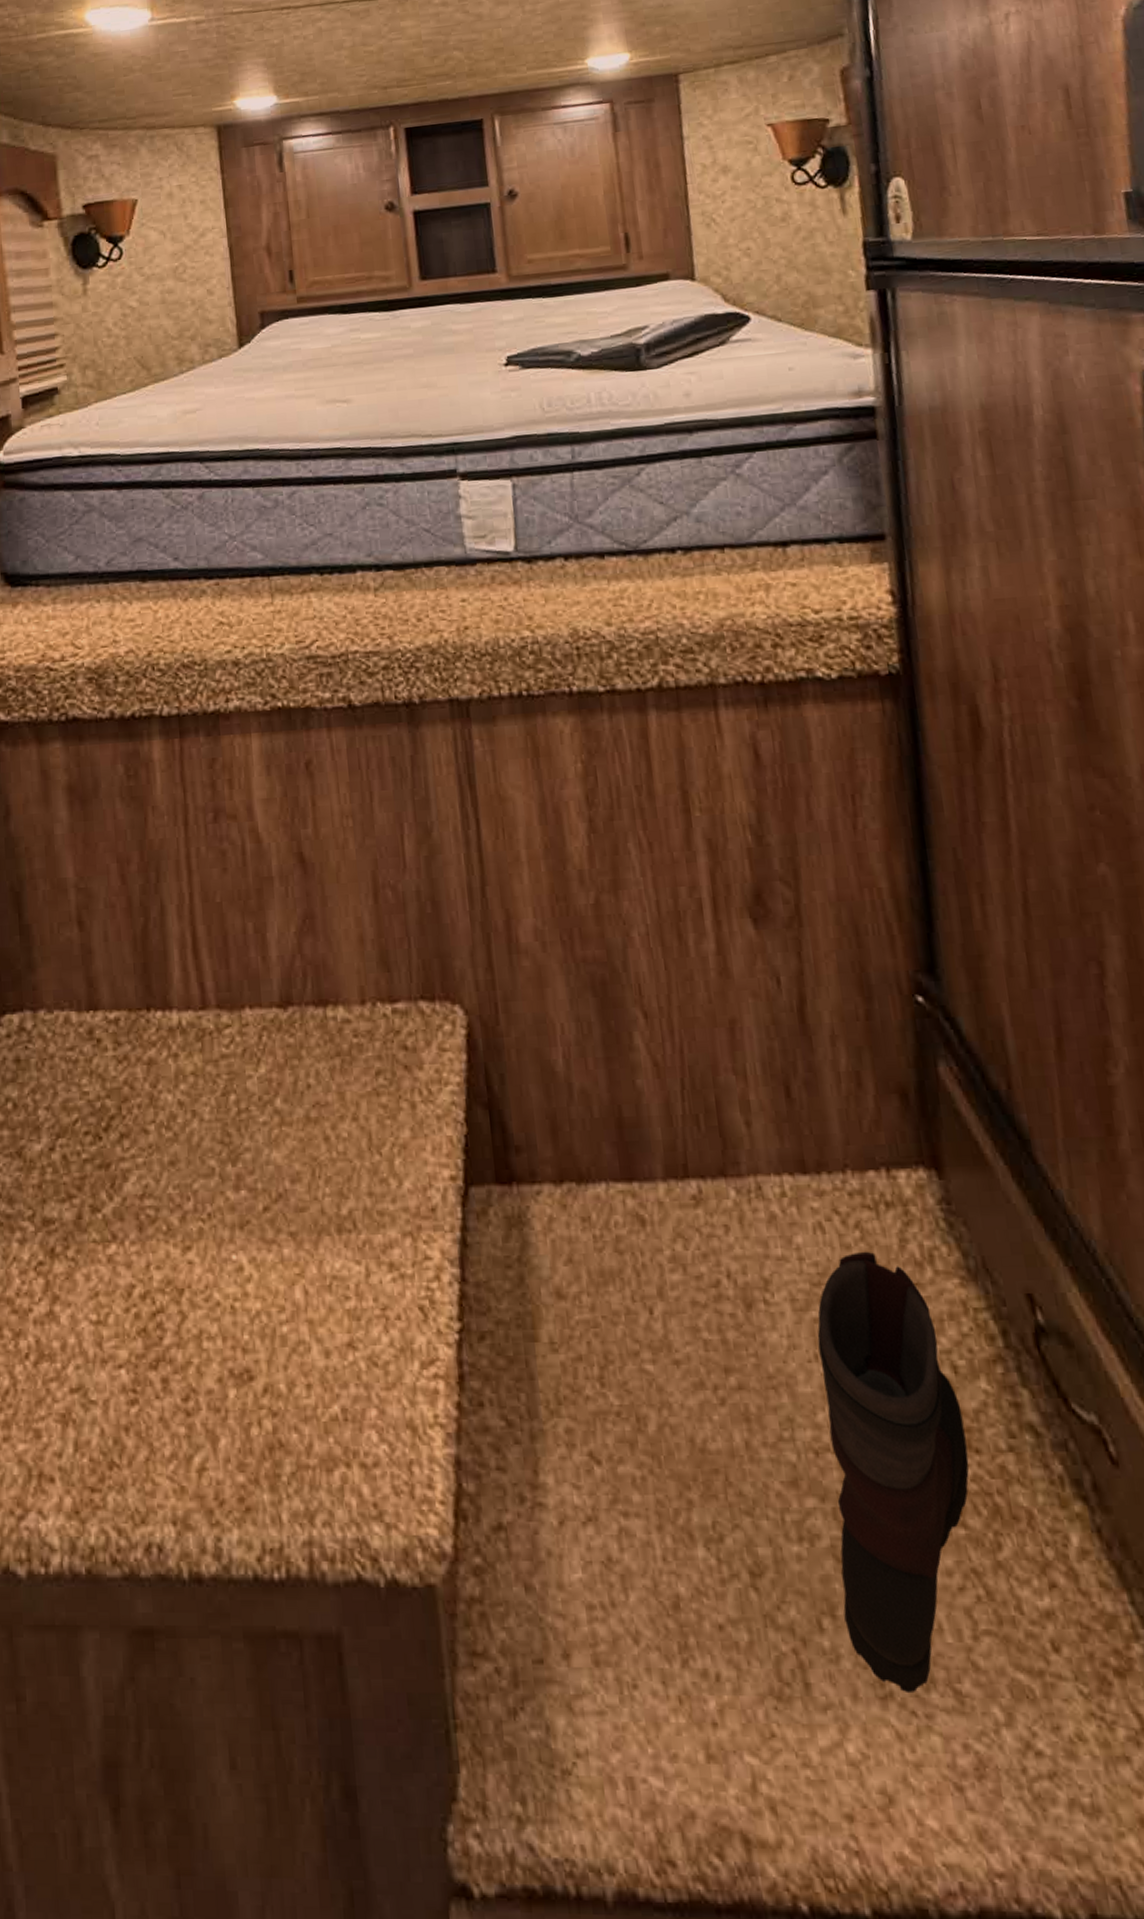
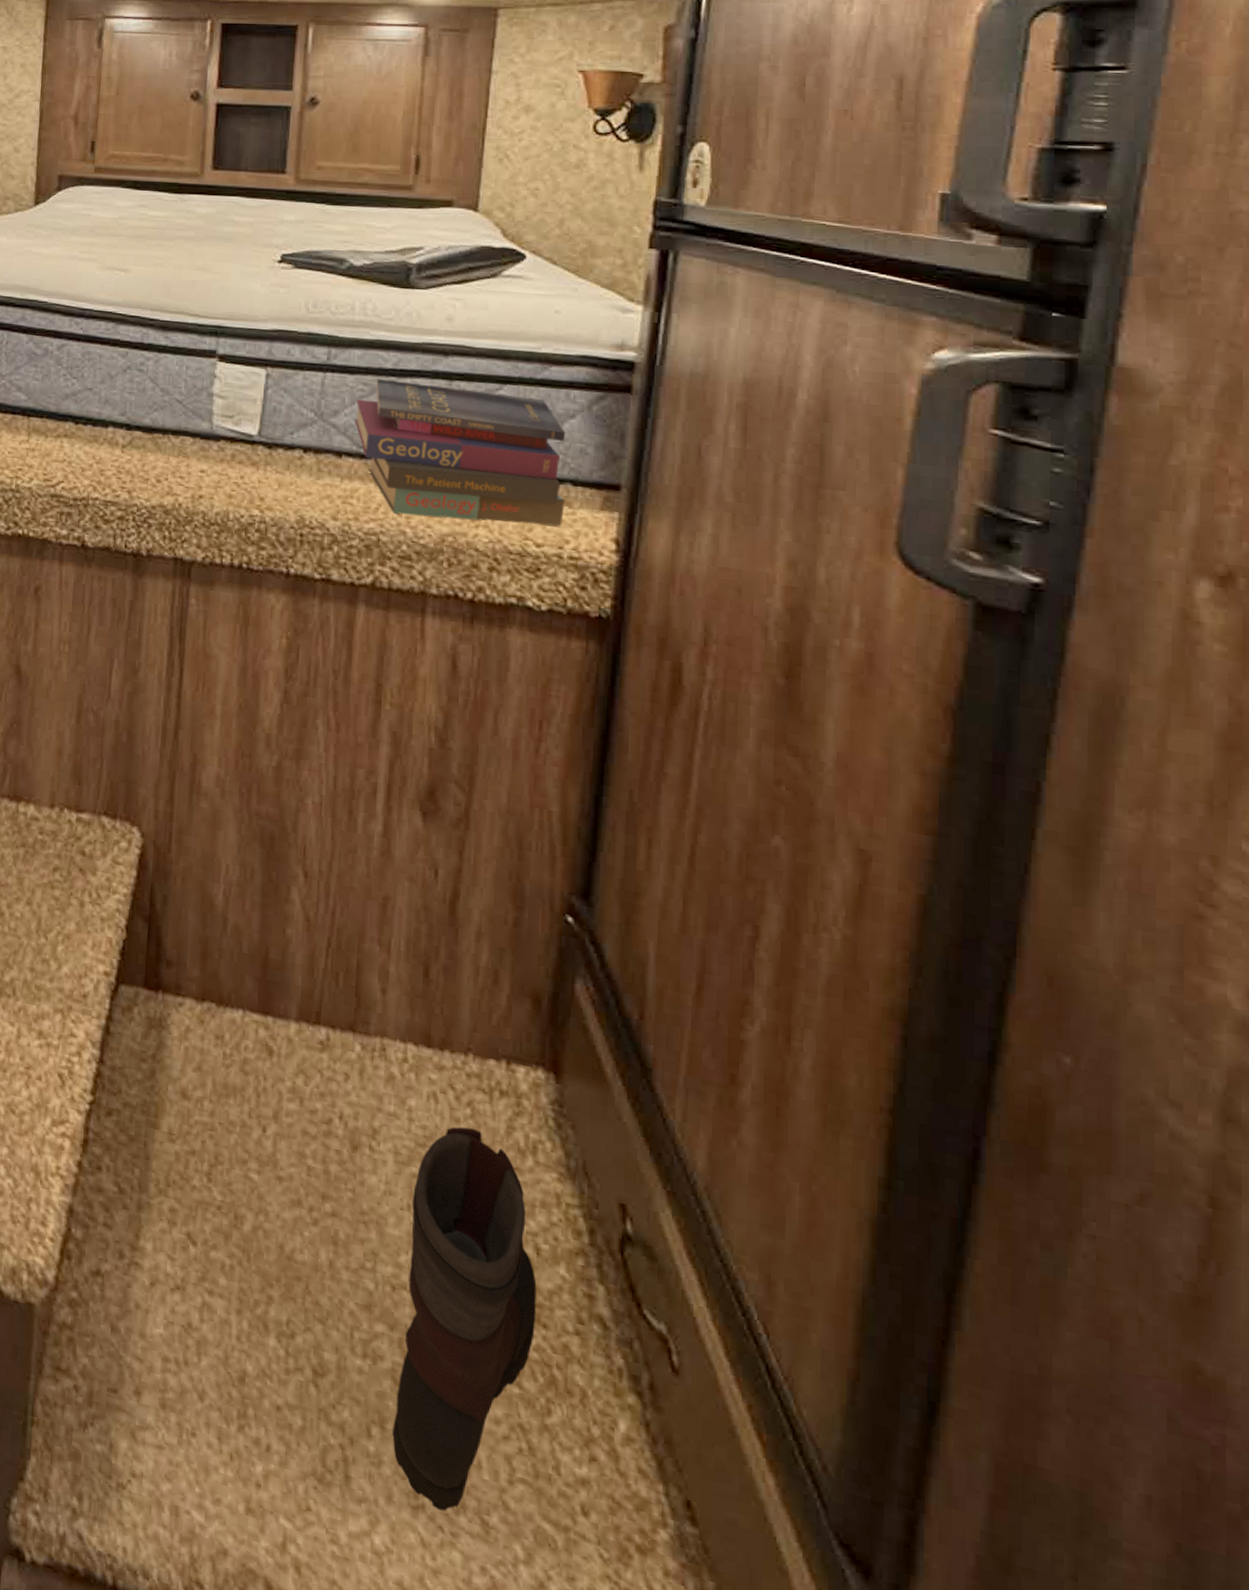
books: none [608,460,836,607] -> present [354,379,566,526]

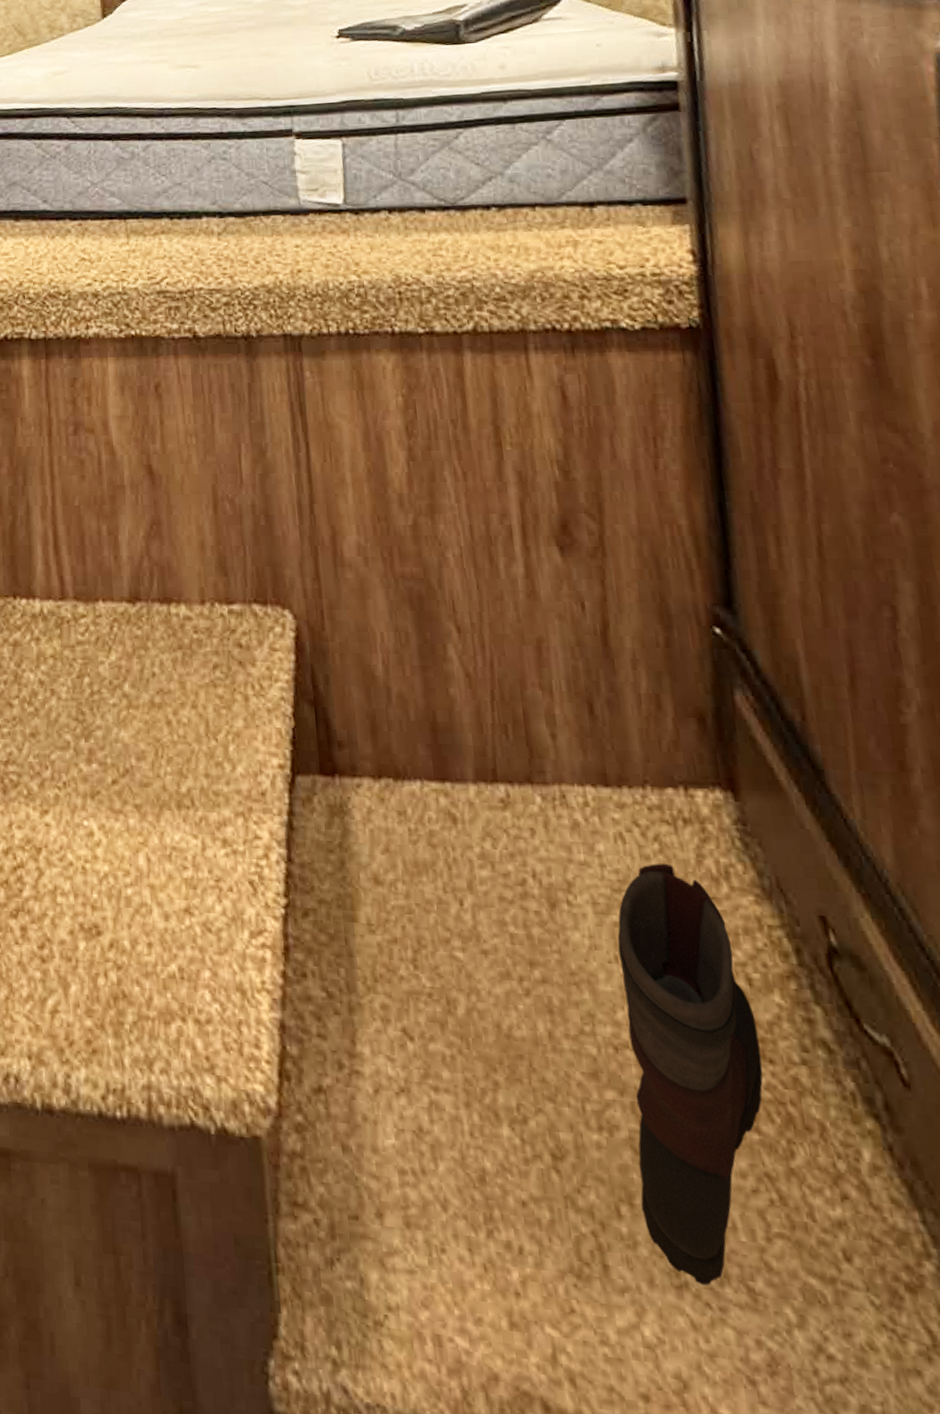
books: present [354,379,566,526] -> none [429,128,640,258]

